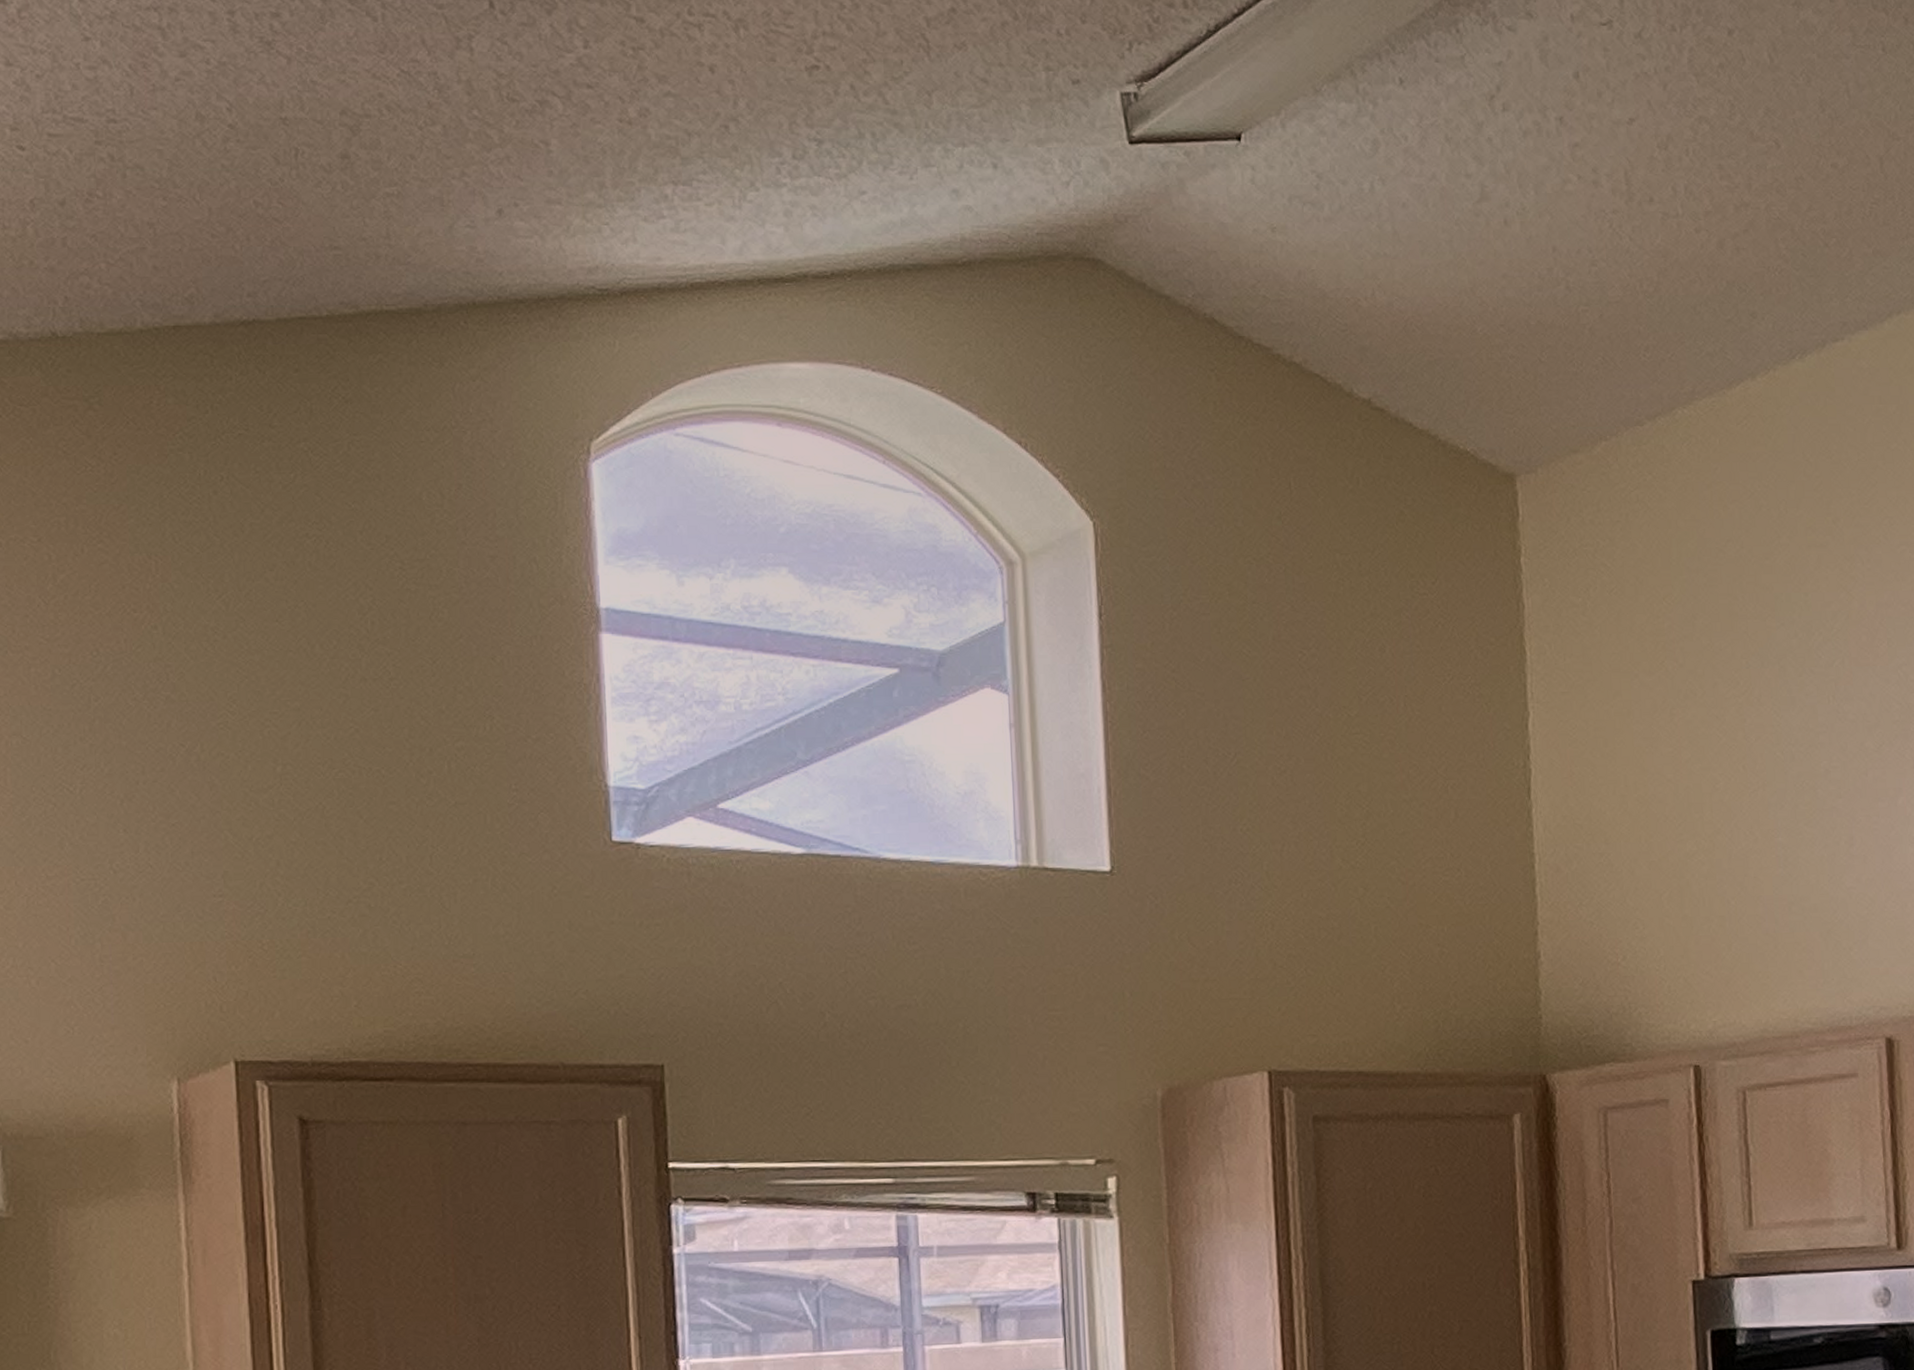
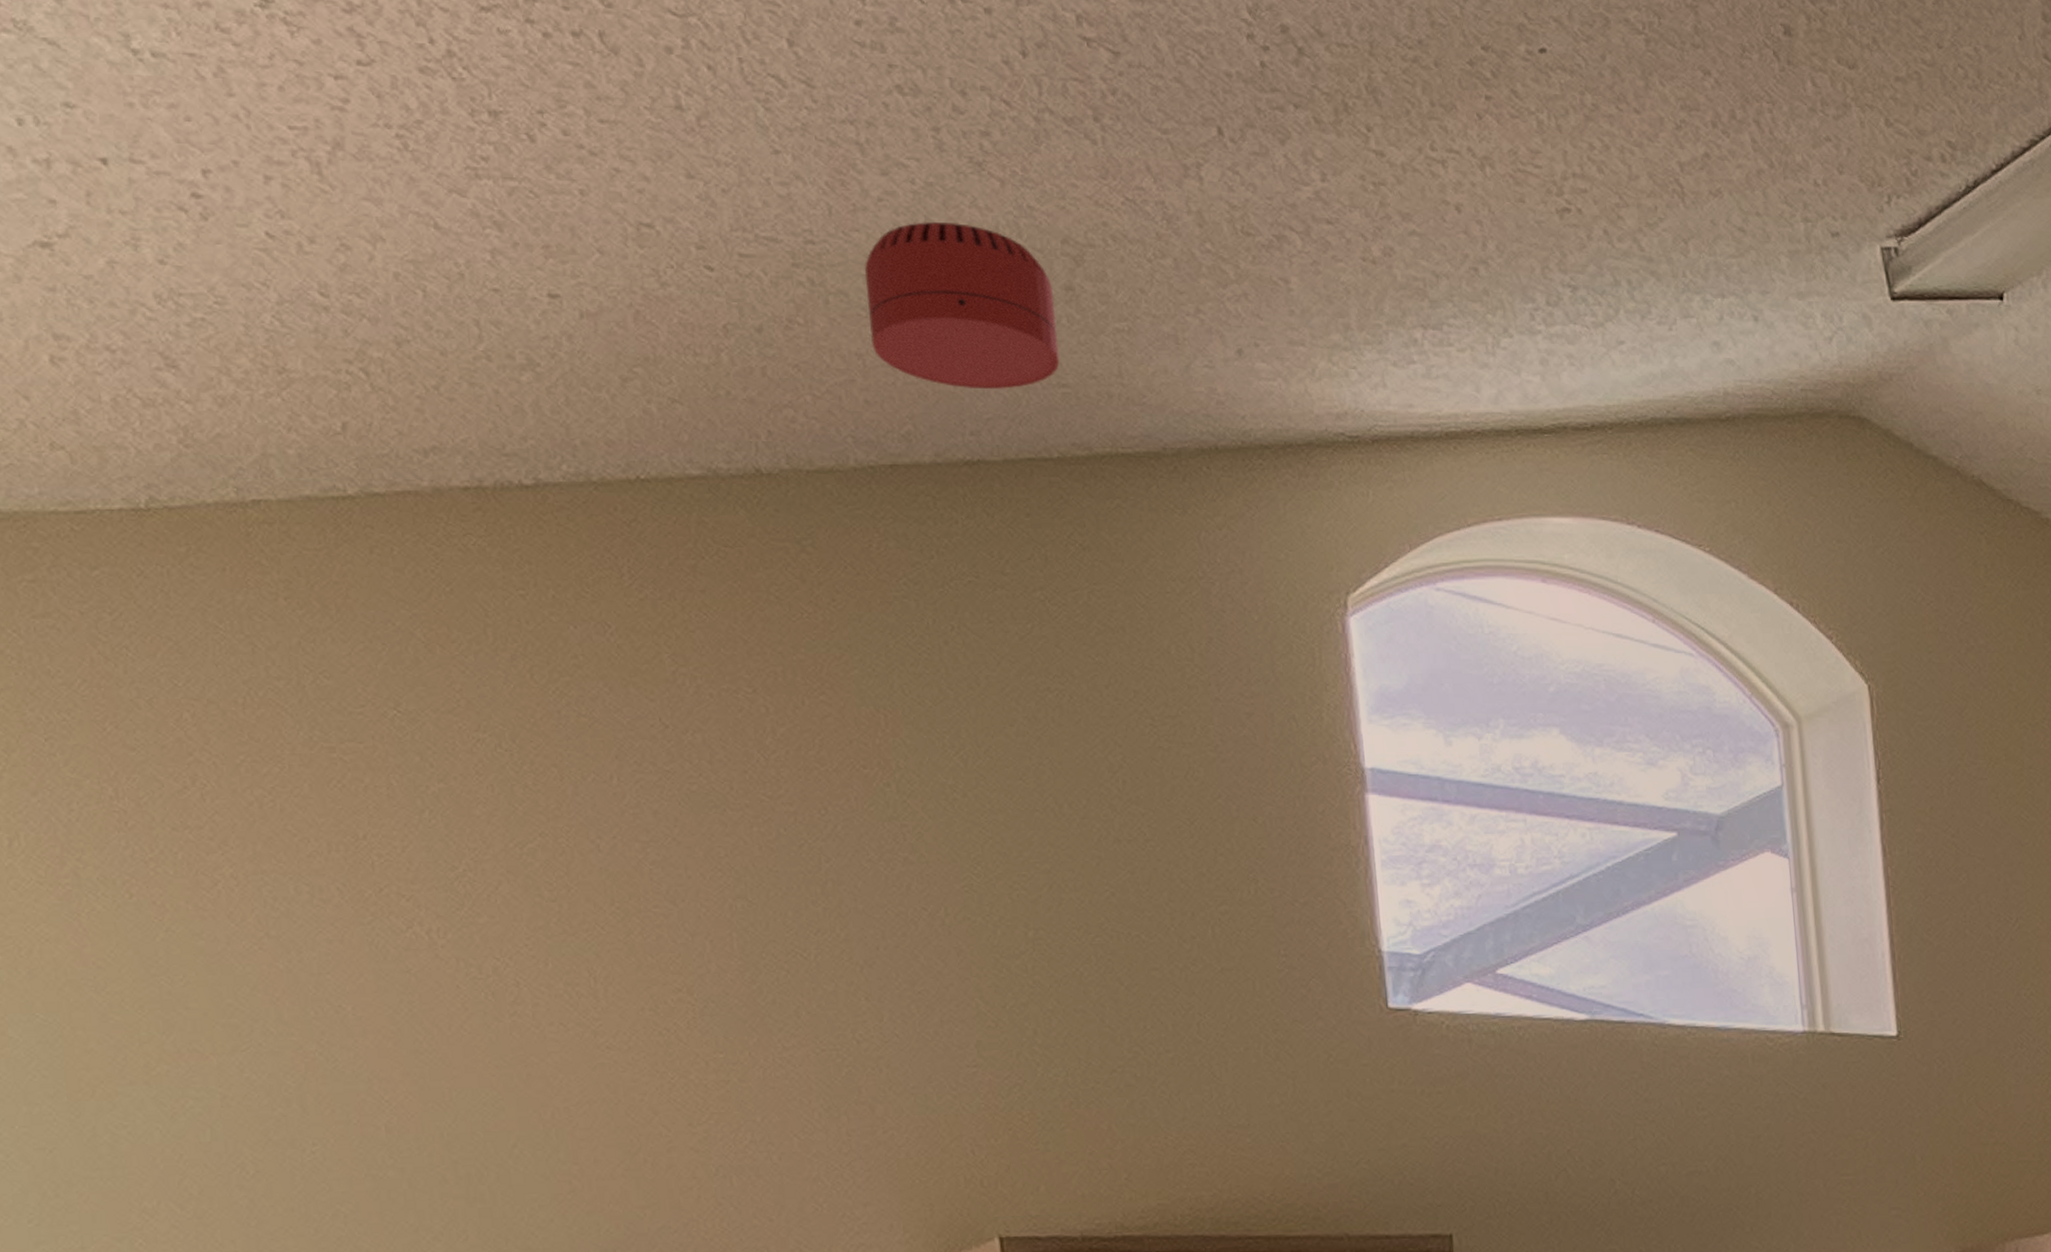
smoke detector: none [159,98,333,254] -> present [863,221,1060,390]

